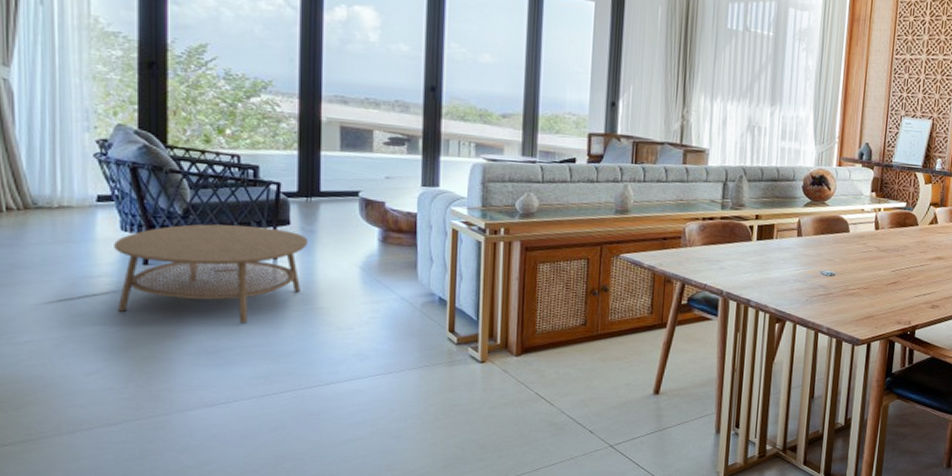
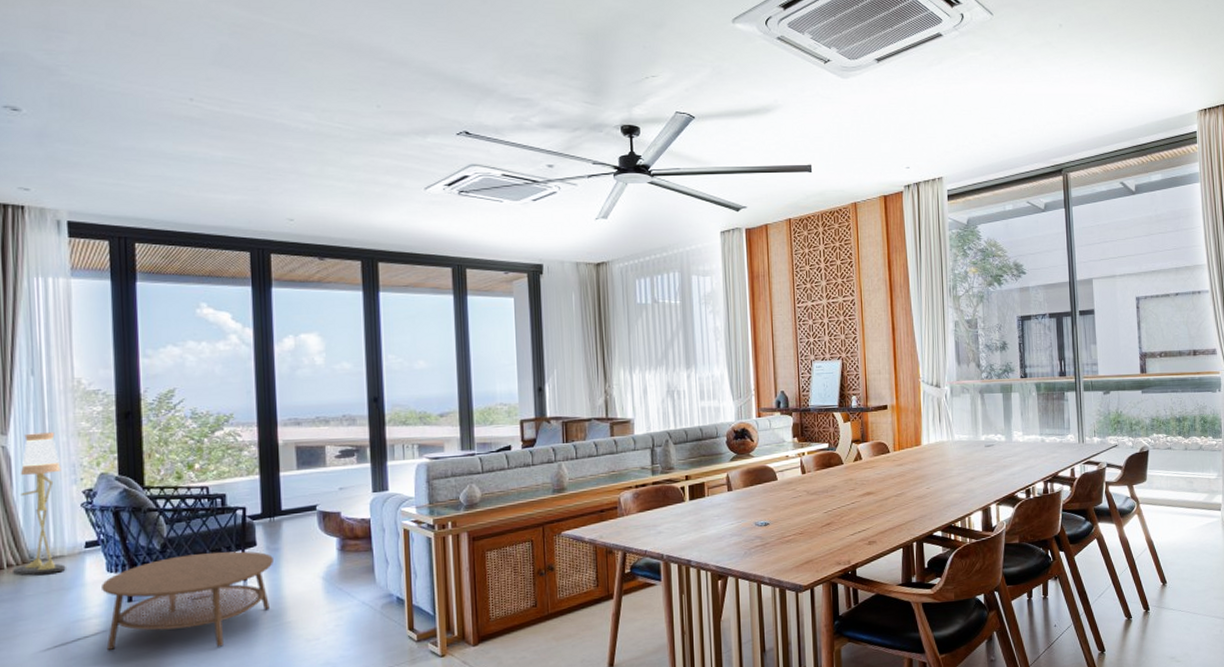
floor lamp: none [13,68,74,224] -> present [13,432,66,576]

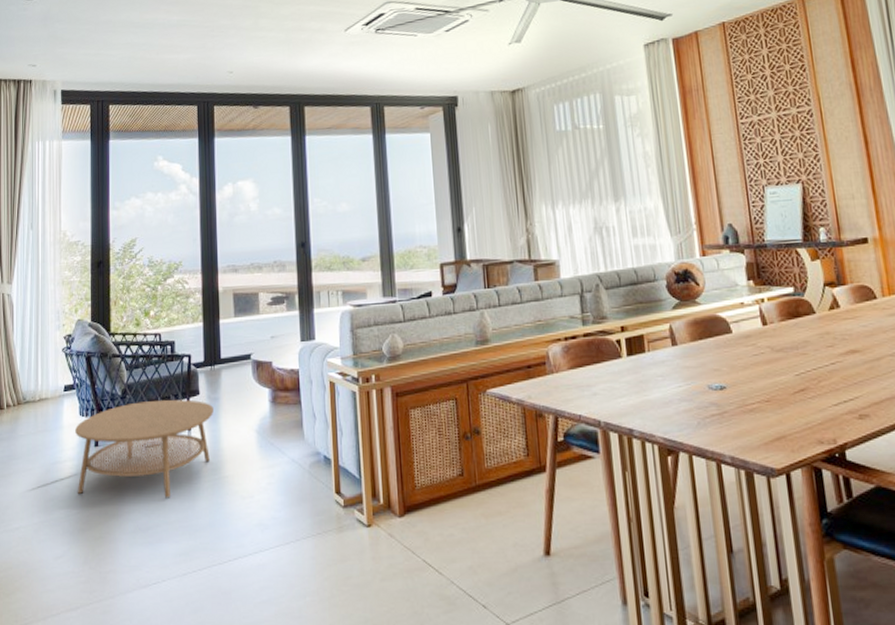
floor lamp: present [13,432,66,576] -> none [11,281,49,417]

